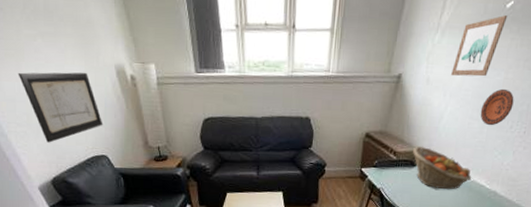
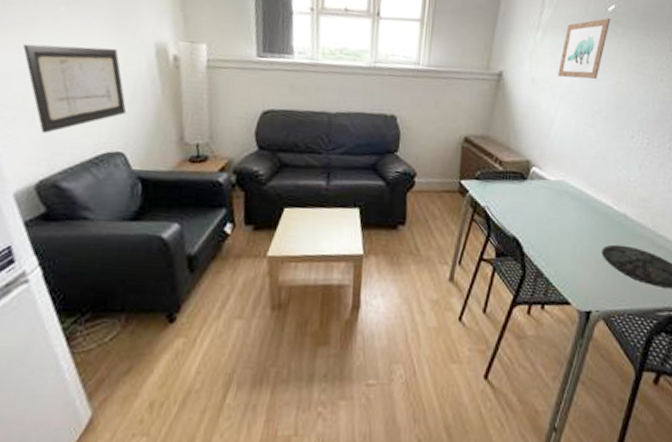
fruit basket: present [412,147,472,190] -> none [521,156,595,211]
decorative plate: present [480,88,514,126] -> none [595,93,631,135]

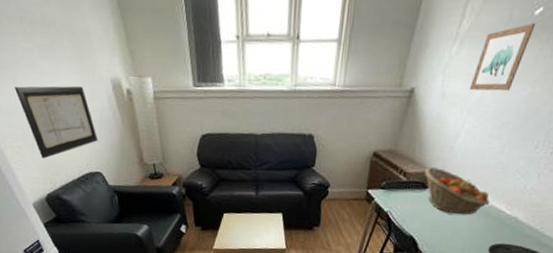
fruit basket: none [521,156,595,211] -> present [424,167,490,215]

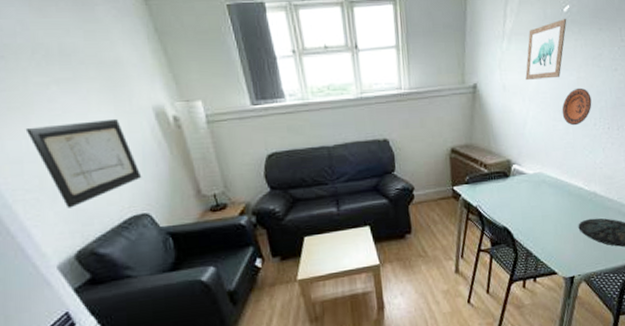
fruit basket: present [424,167,490,215] -> none [502,155,569,198]
decorative plate: none [501,104,541,146] -> present [561,87,592,126]

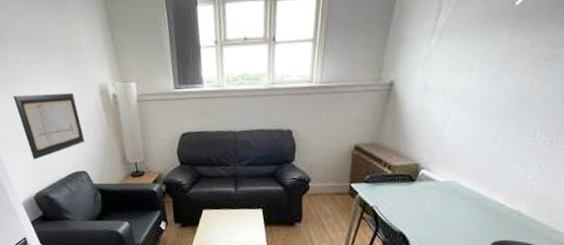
wall art: present [525,19,567,81] -> none [453,13,518,81]
decorative plate: present [561,87,592,126] -> none [492,92,534,135]

